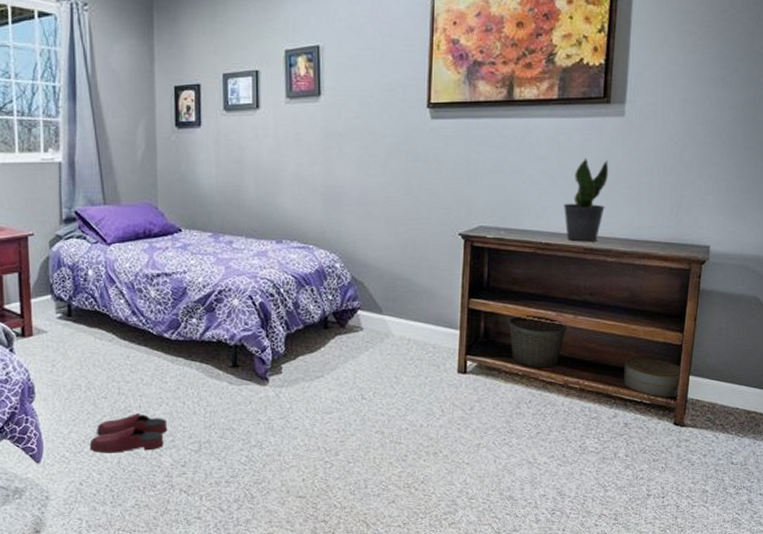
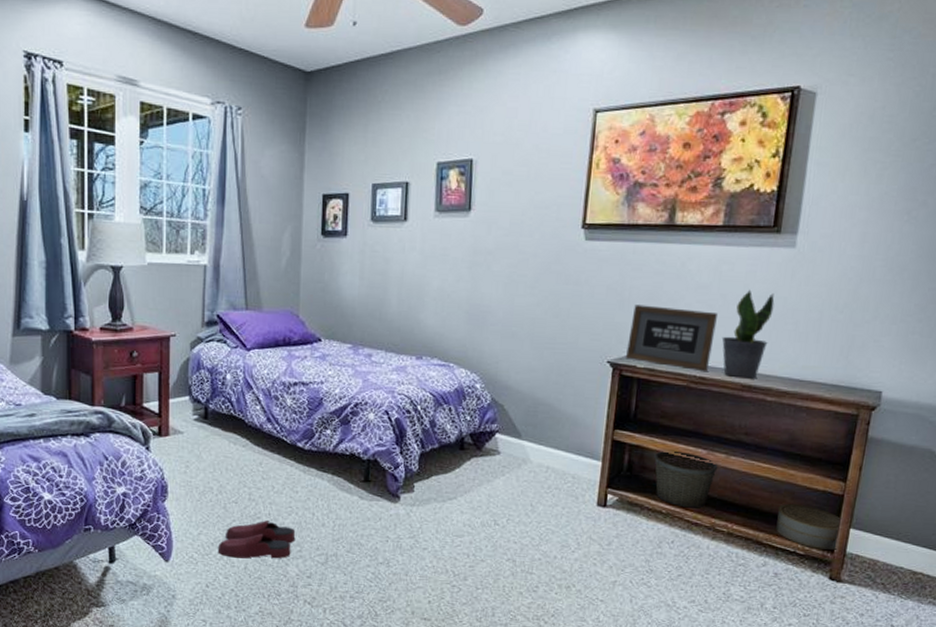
picture frame: none [476,178,559,238] -> present [626,304,719,372]

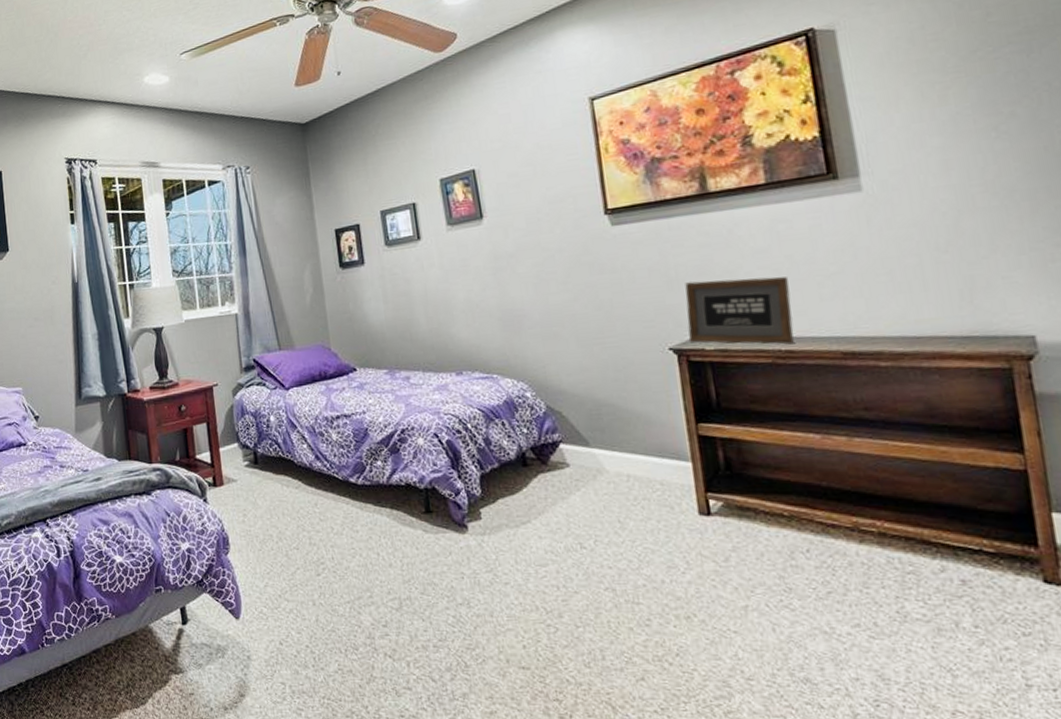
slippers: present [217,519,296,559] -> none [285,564,364,610]
basket: present [654,451,718,508] -> none [755,439,842,507]
potted plant: present [721,289,775,379] -> none [800,244,861,346]
decorative box: present [775,503,842,550] -> none [938,487,1043,544]

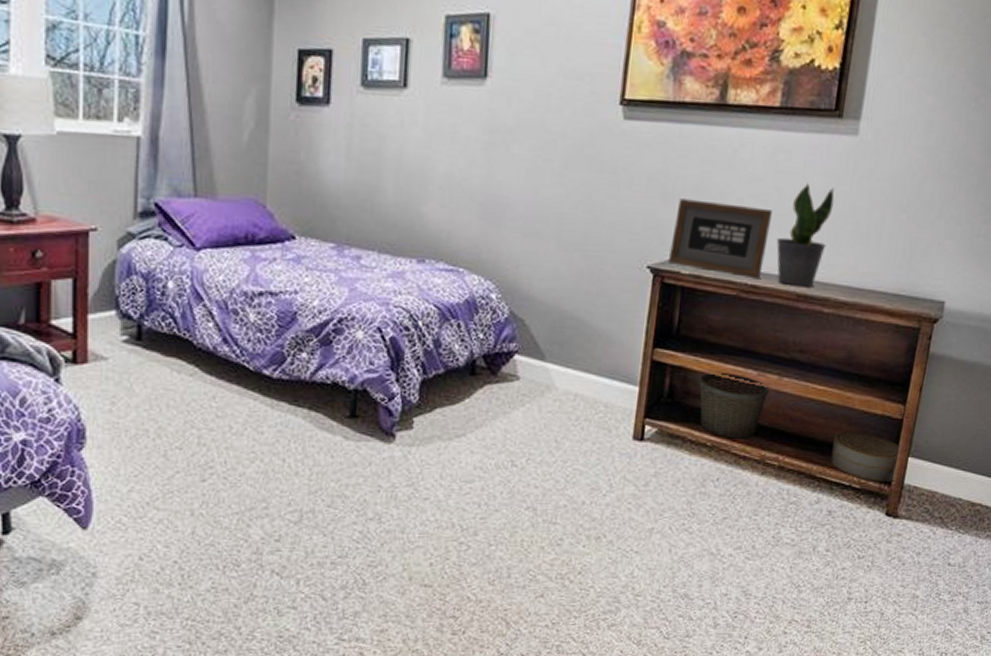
basket: none [755,439,842,507] -> present [699,373,770,439]
potted plant: none [800,244,861,346] -> present [776,183,835,288]
decorative box: none [938,487,1043,544] -> present [829,430,901,482]

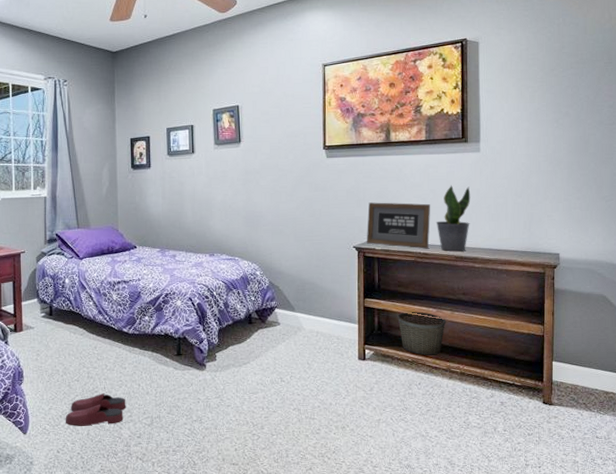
slippers: none [155,469,261,520] -> present [65,392,126,426]
decorative box: present [829,430,901,482] -> none [496,345,546,380]

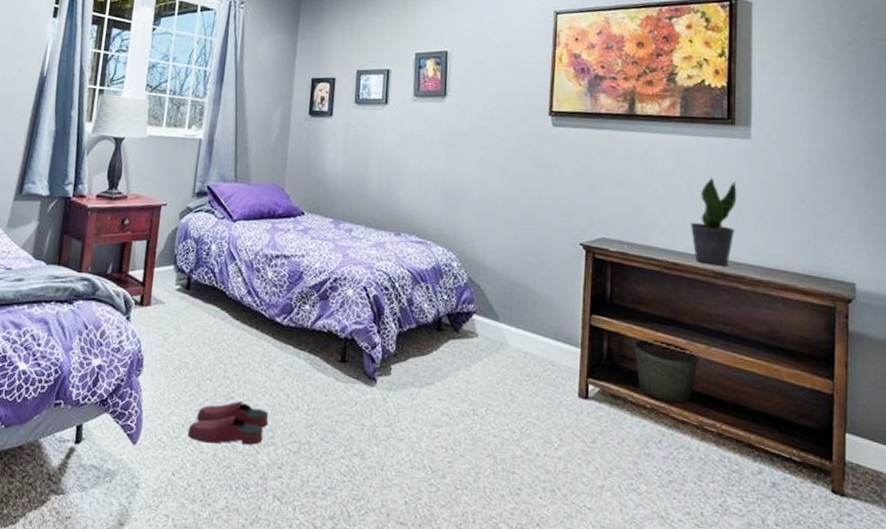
picture frame: present [367,202,431,249] -> none [598,188,684,258]

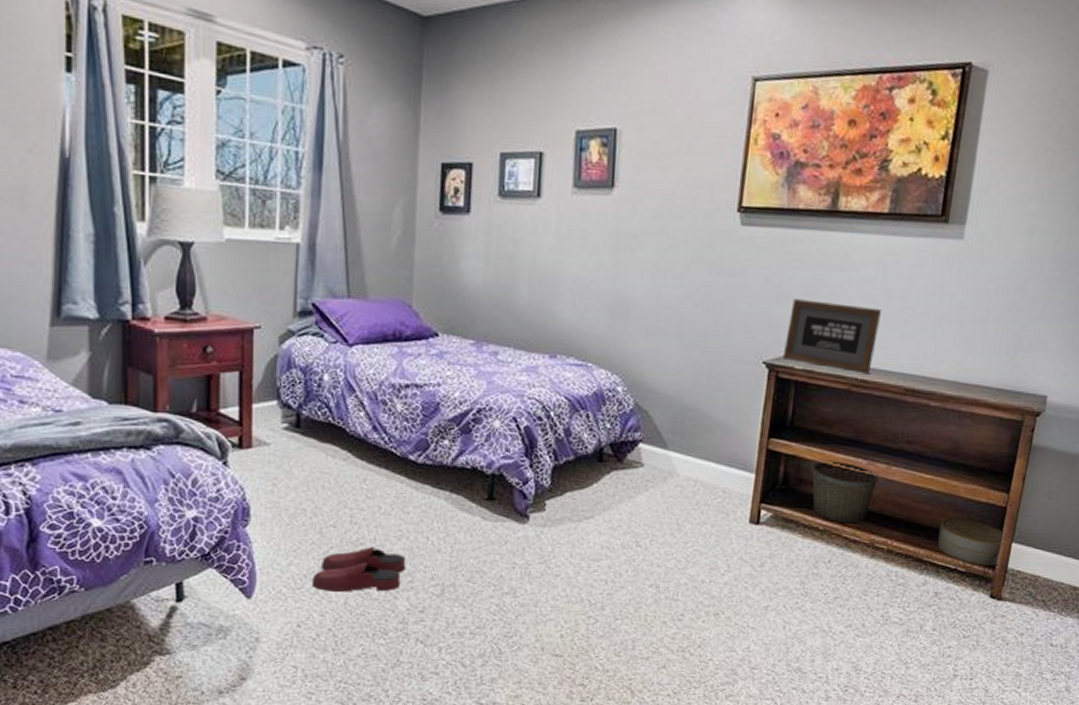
picture frame: none [598,188,684,258] -> present [783,299,882,375]
potted plant: present [690,177,737,266] -> none [885,284,941,382]
decorative box: none [766,402,836,458] -> present [936,517,1005,566]

